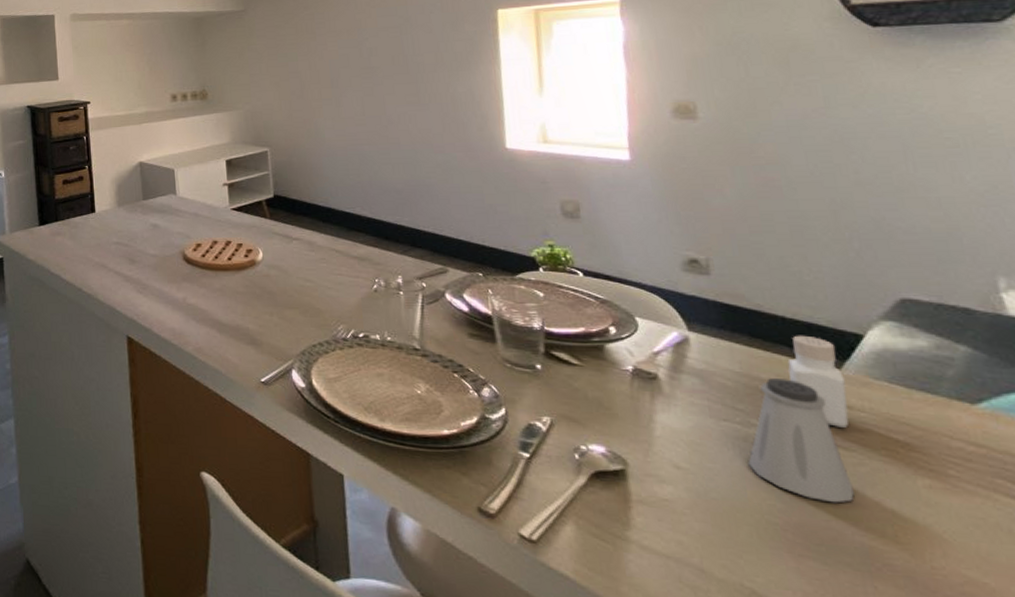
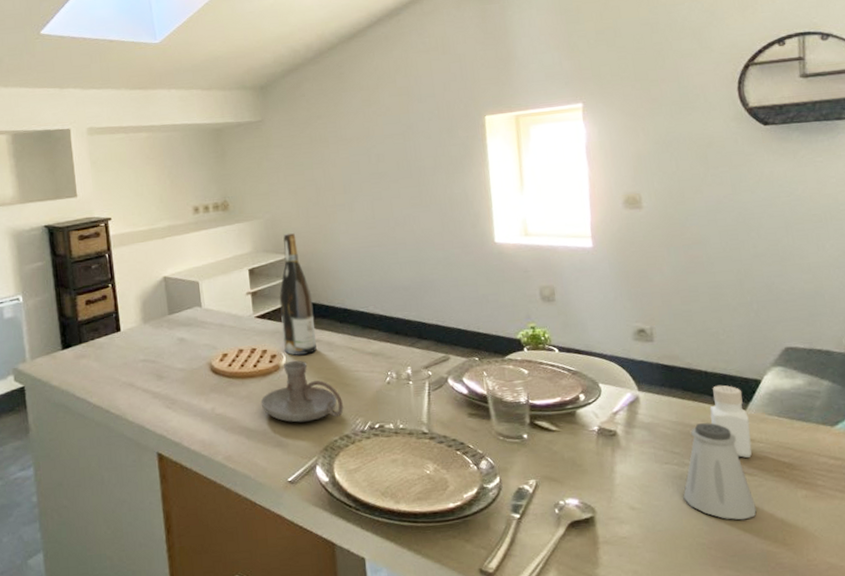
candle holder: none [234,257,324,322] -> present [261,360,344,423]
wine bottle: none [257,125,296,252] -> present [279,233,317,355]

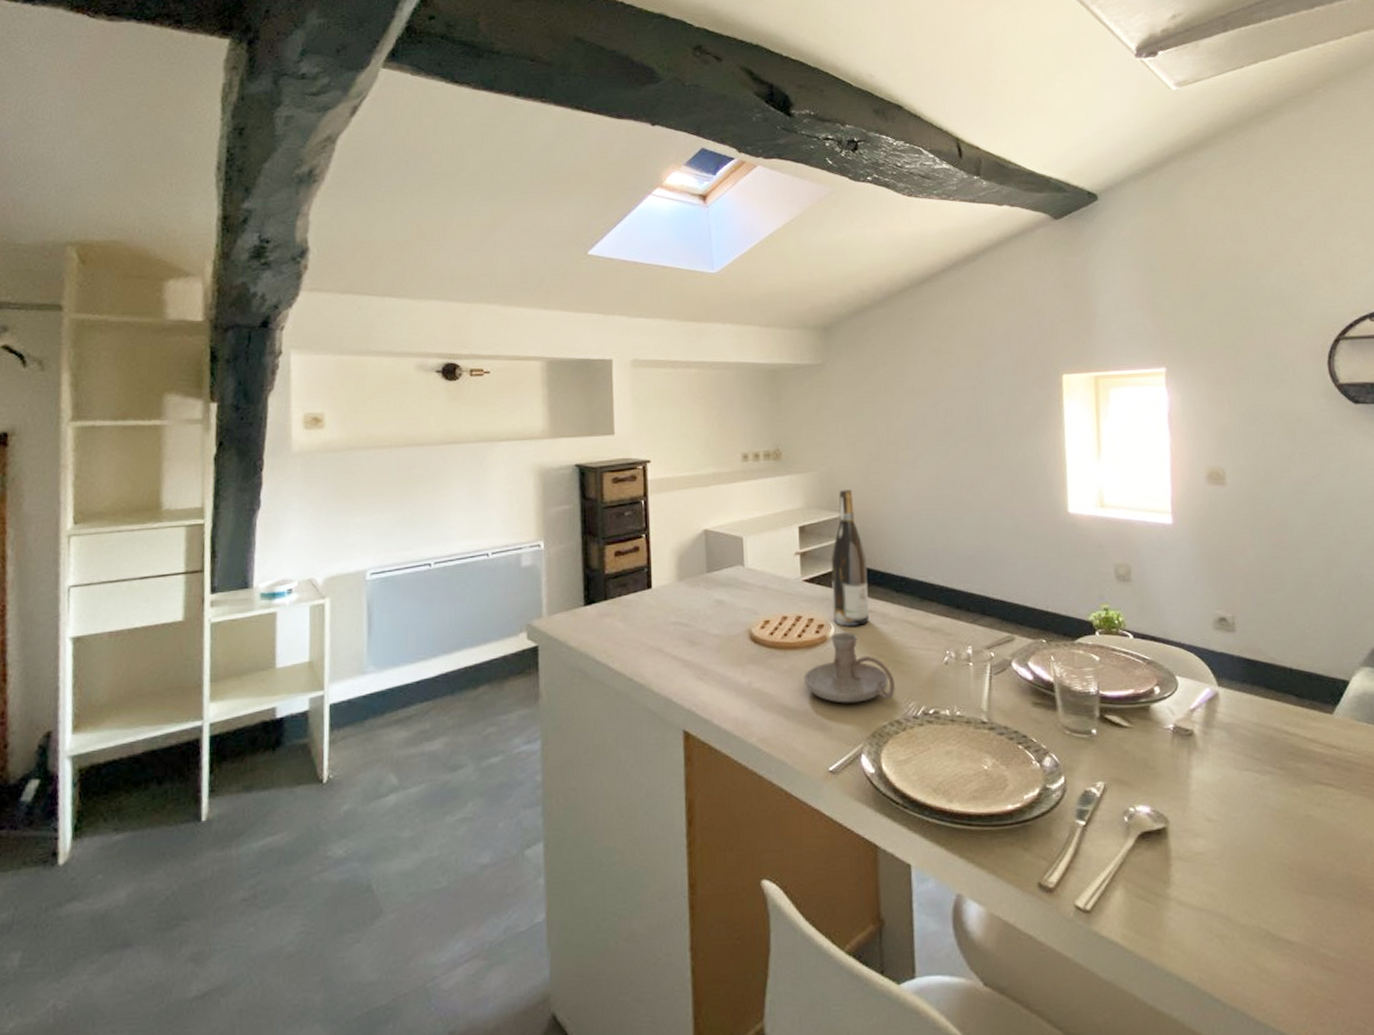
saltshaker: present [683,422,757,520] -> none [1264,726,1343,839]
pepper shaker: present [709,385,752,458] -> none [1294,684,1339,768]

